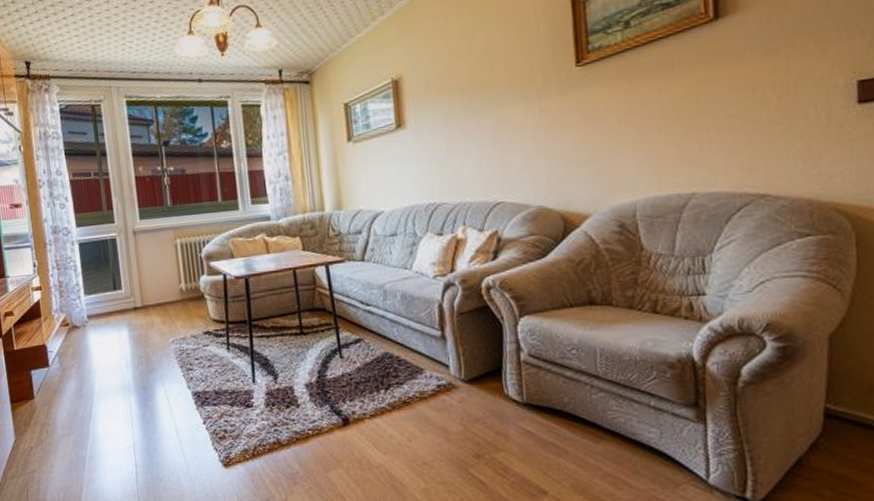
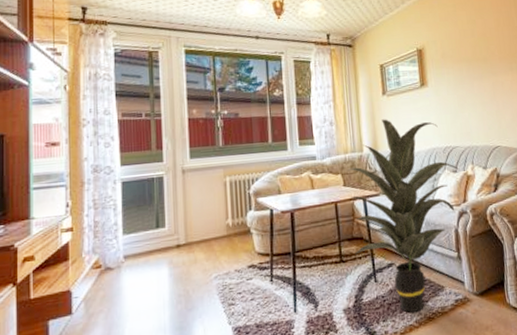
indoor plant: none [304,171,447,394] -> present [345,119,460,313]

